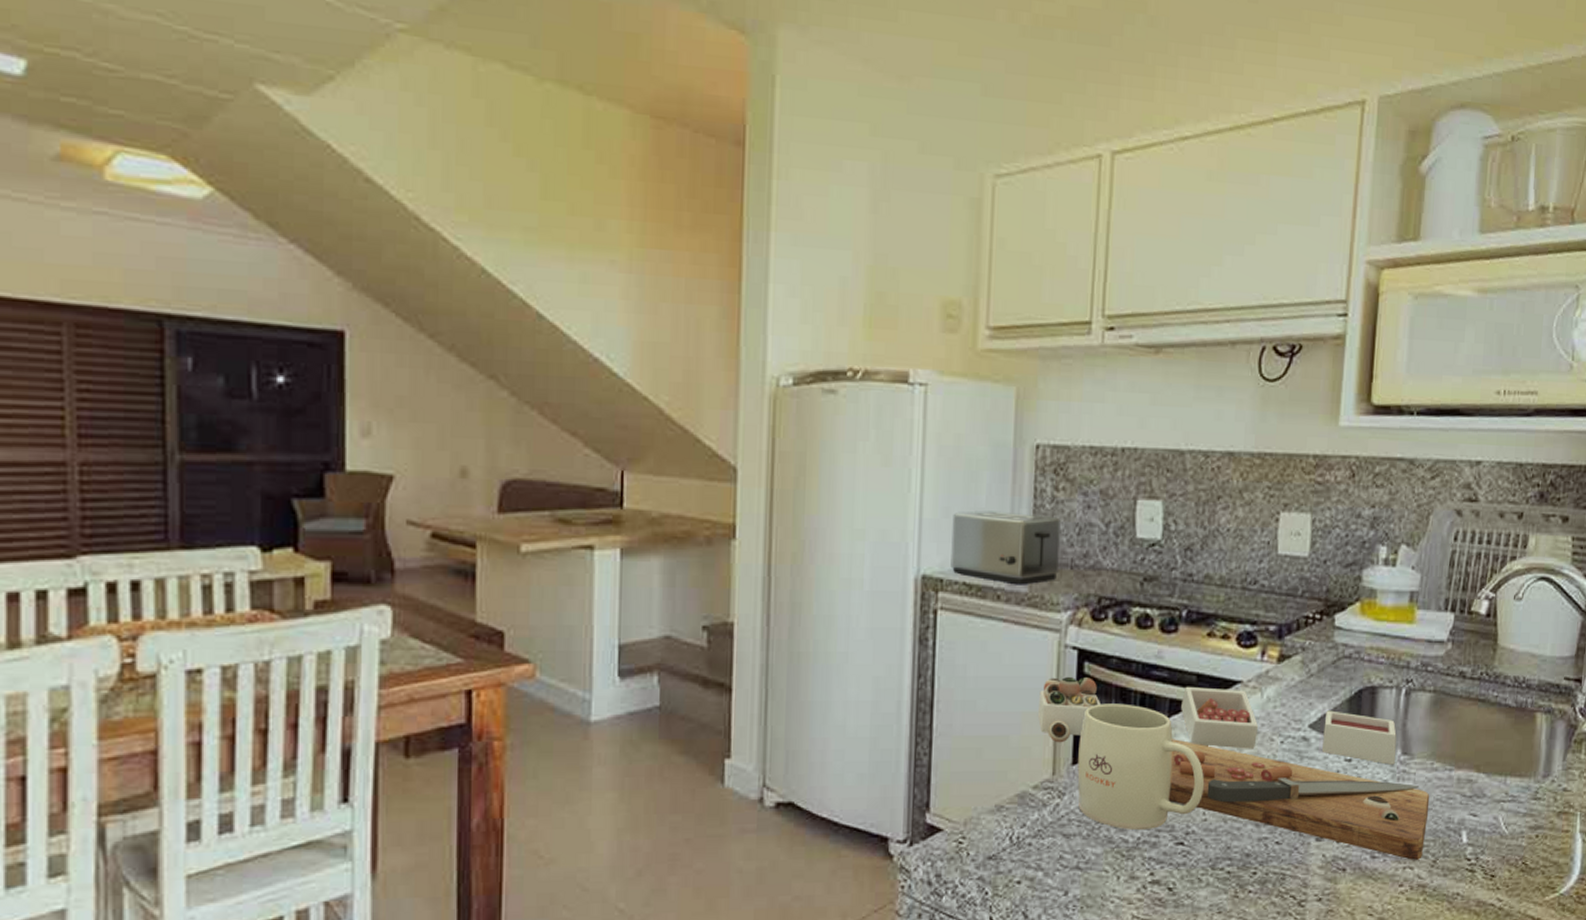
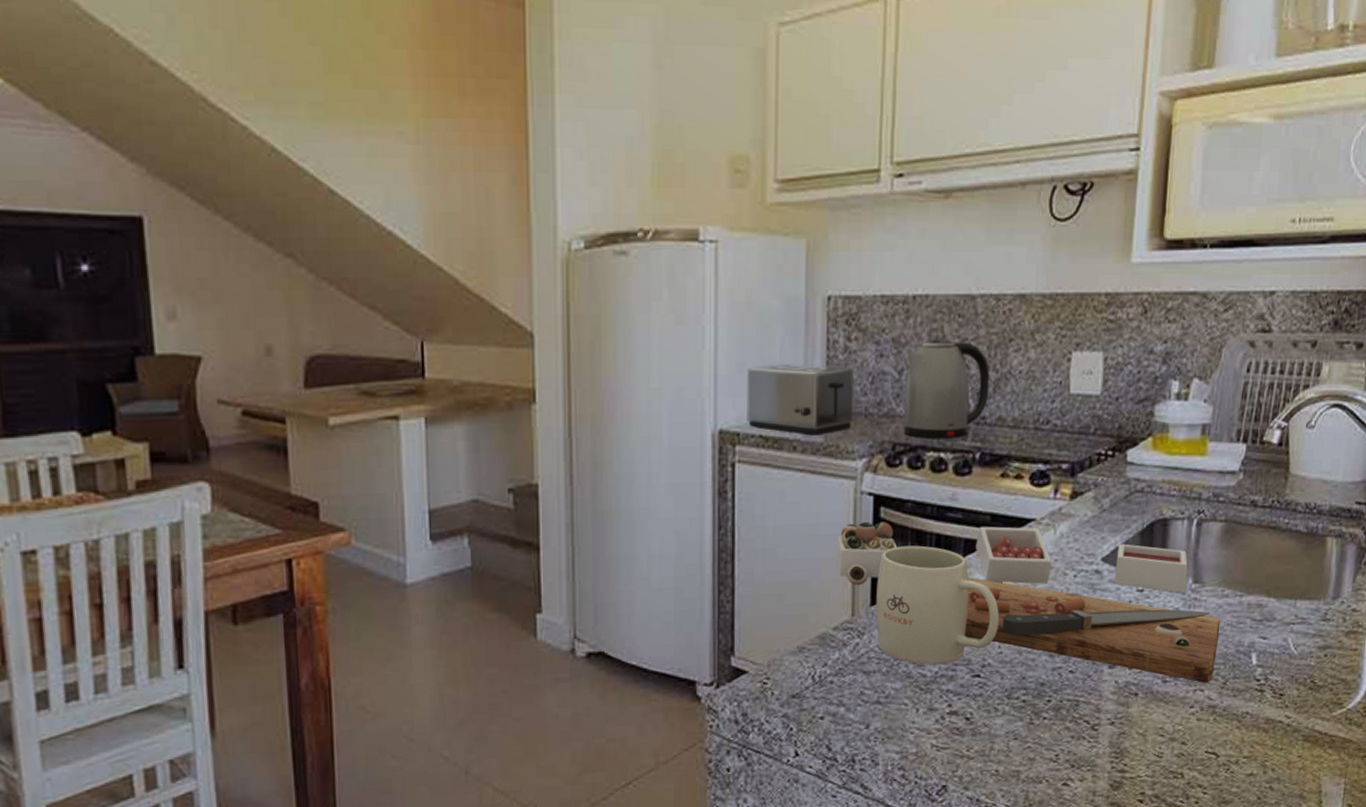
kettle: none [1109,493,1198,595] -> present [903,339,990,439]

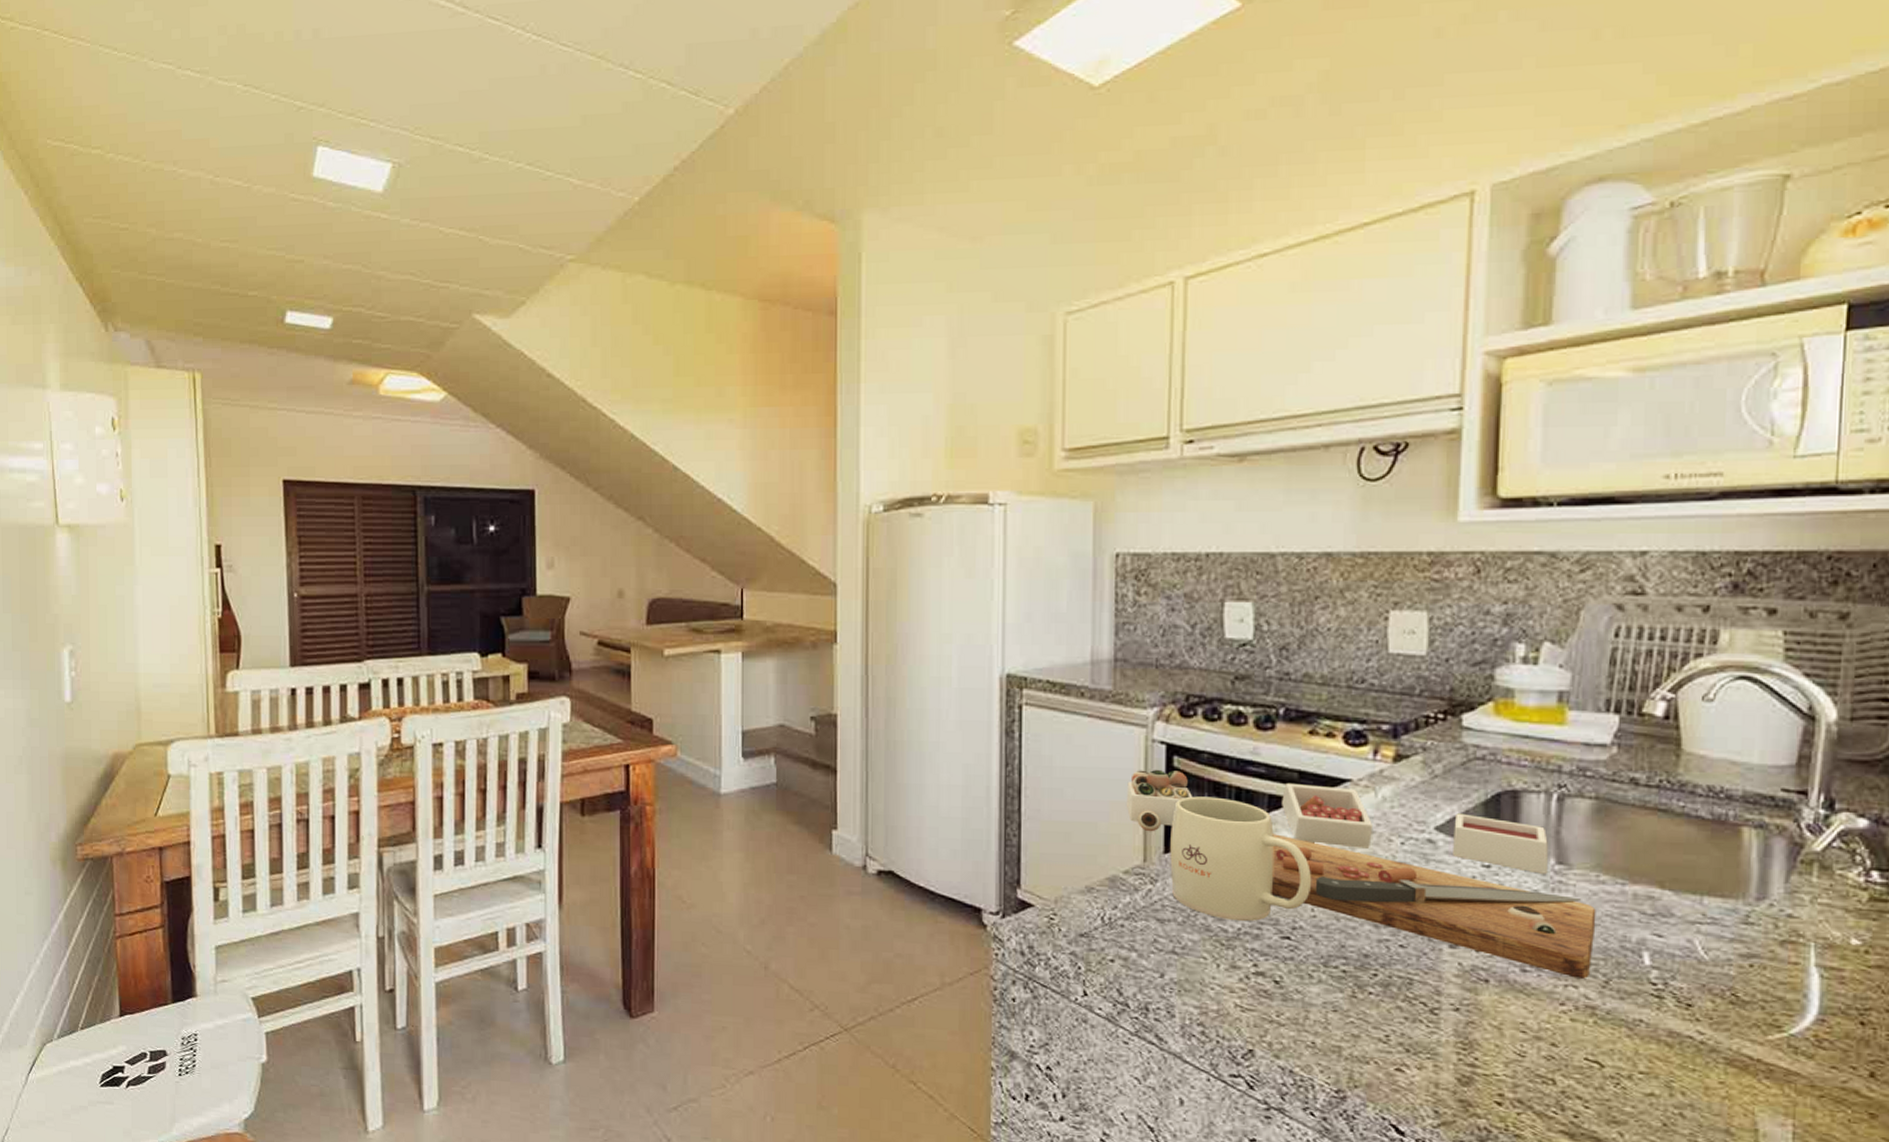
toaster: present [748,364,854,436] -> none [1035,615,1143,683]
kettle: present [903,339,990,439] -> none [1197,595,1294,693]

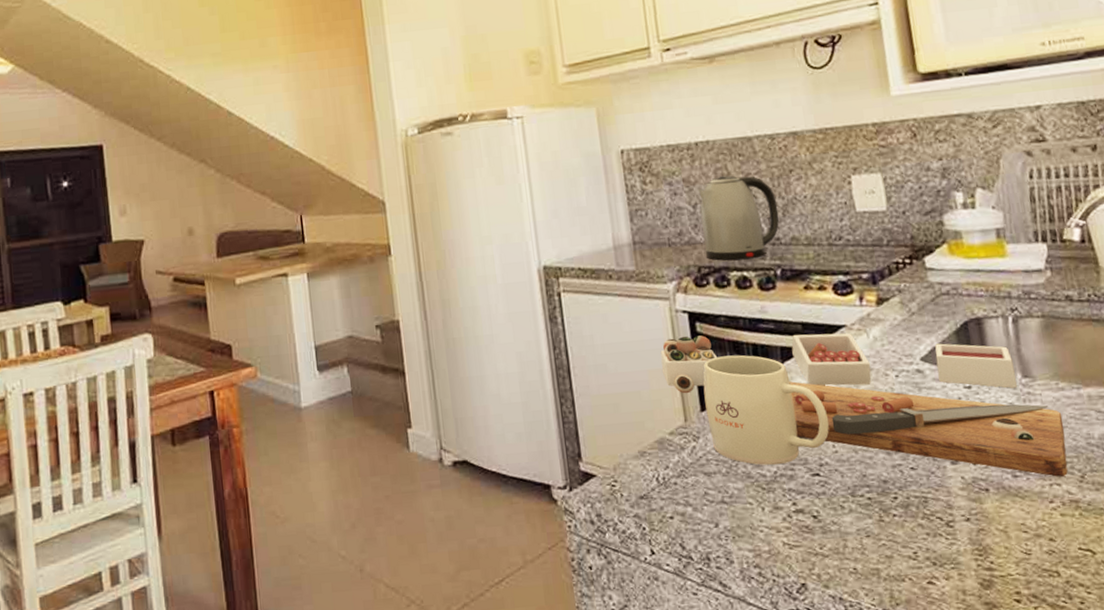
kettle: none [1197,595,1294,693] -> present [699,175,780,261]

